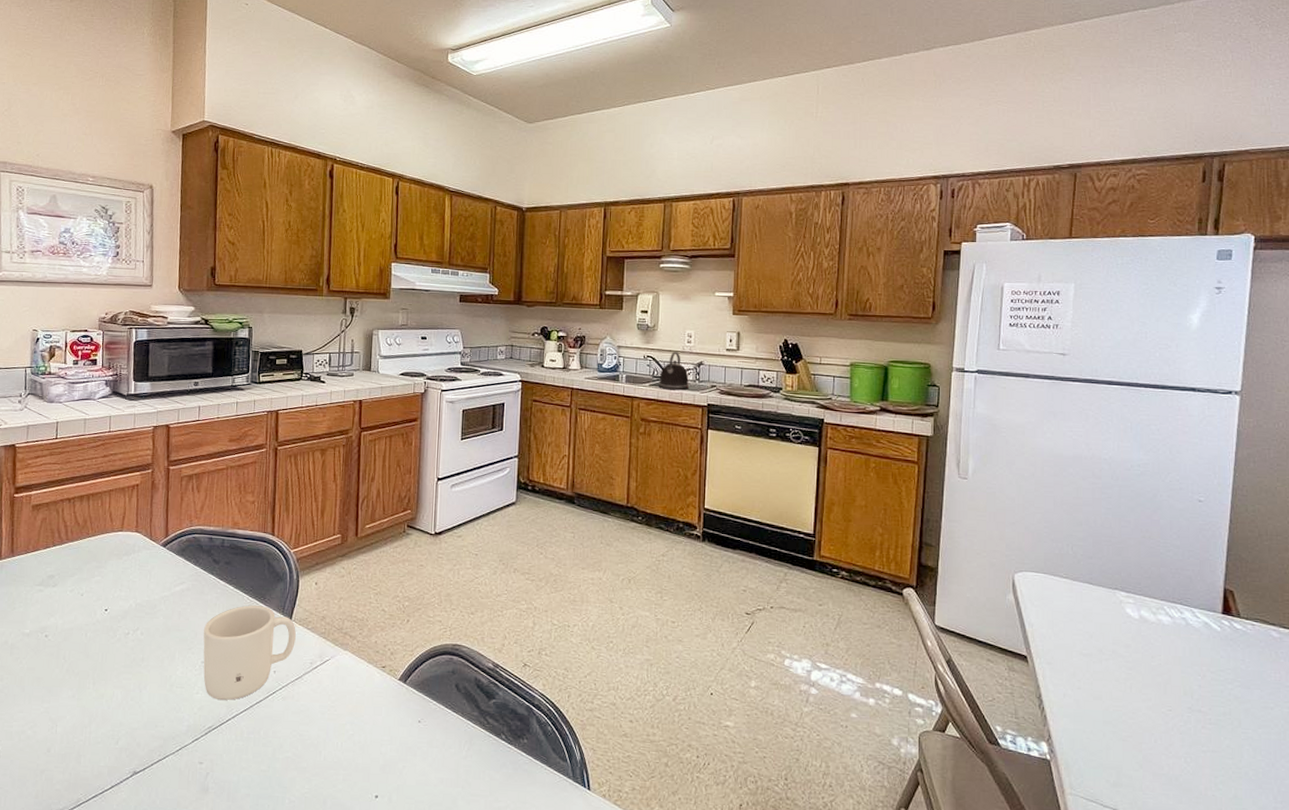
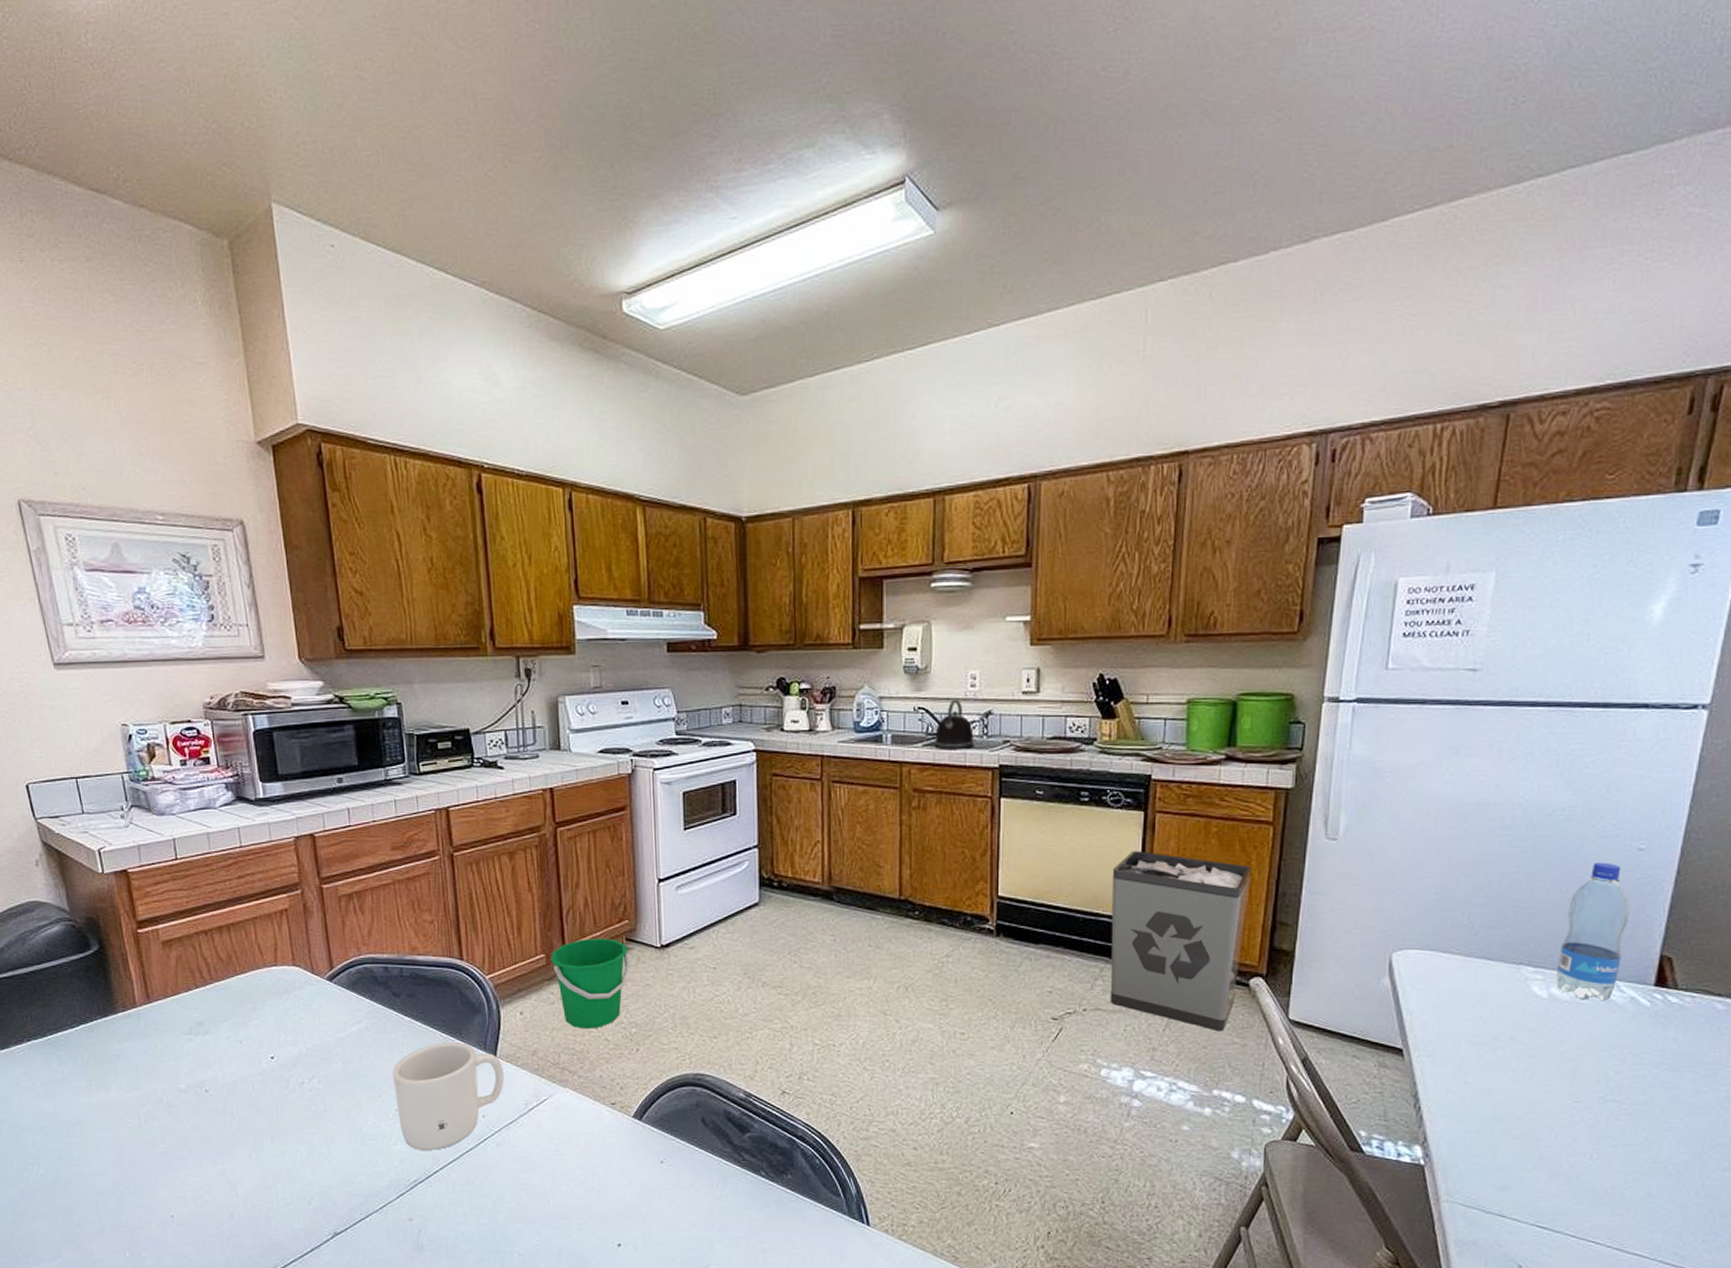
bucket: none [345,523,409,600] -> present [550,937,630,1029]
recycling bin: none [792,477,902,633] -> present [1110,850,1252,1032]
bottle: none [1144,509,1197,625] -> present [1555,862,1631,1001]

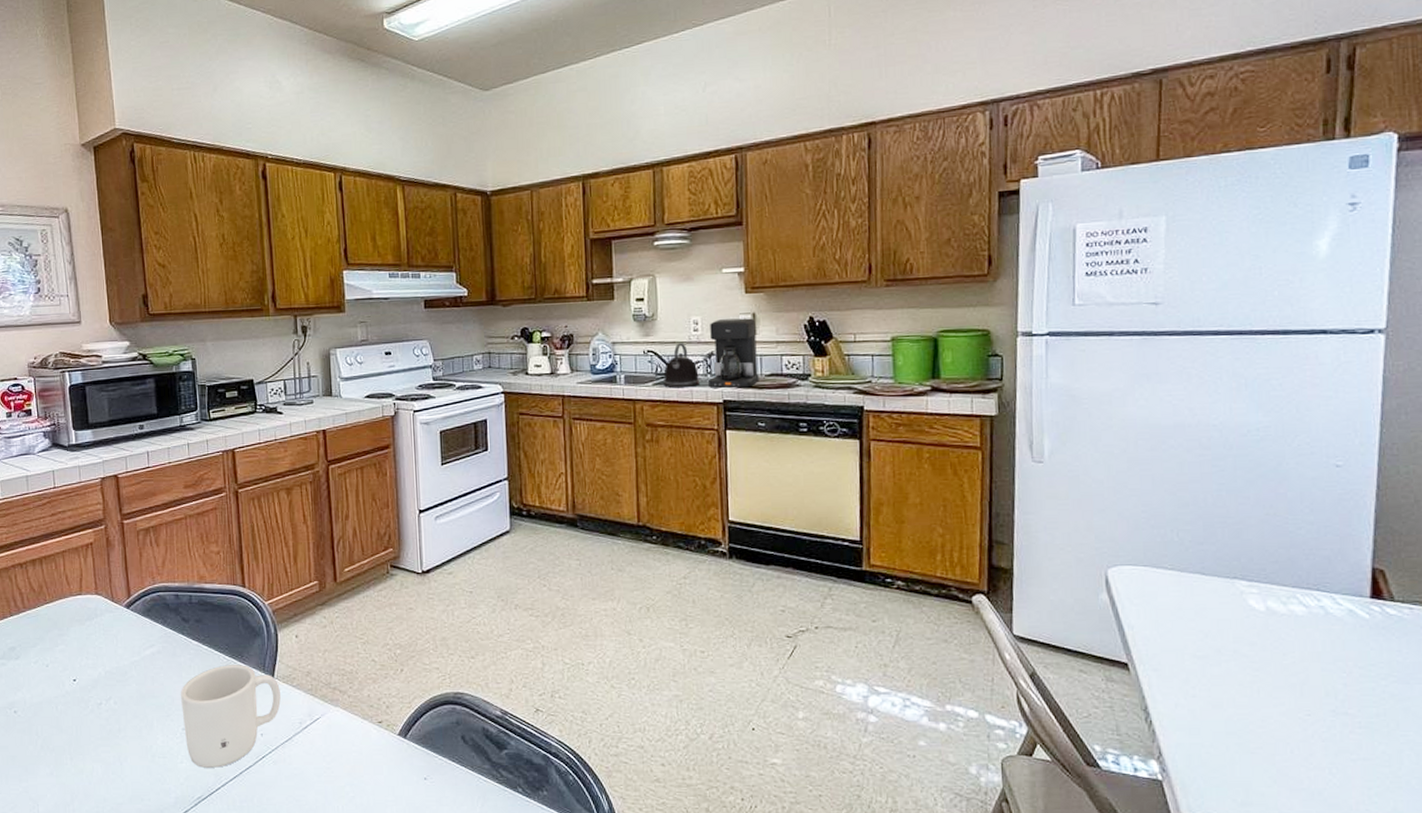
bucket: present [550,937,630,1029] -> none [323,565,395,651]
coffee maker: none [984,673,1040,752] -> present [709,318,759,389]
recycling bin: present [1110,850,1252,1032] -> none [833,475,965,648]
bottle: present [1555,862,1631,1001] -> none [1270,479,1336,614]

